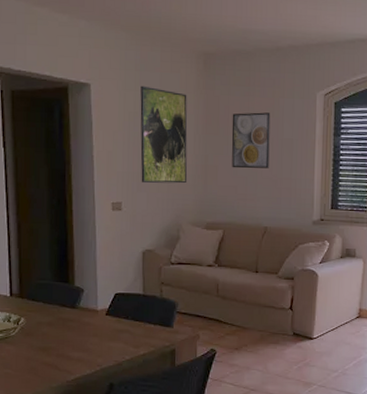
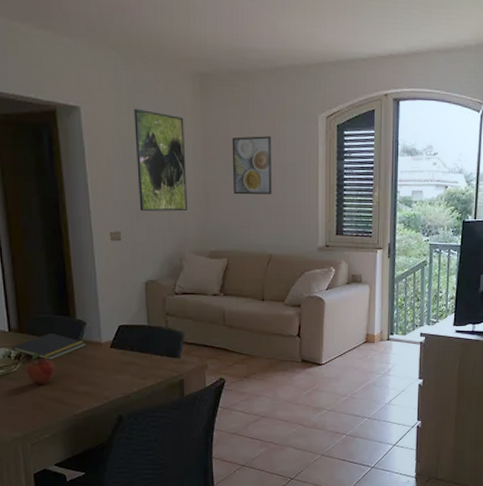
notepad: none [11,299,83,326] -> present [11,333,87,360]
fruit: none [25,318,52,349] -> present [27,353,56,384]

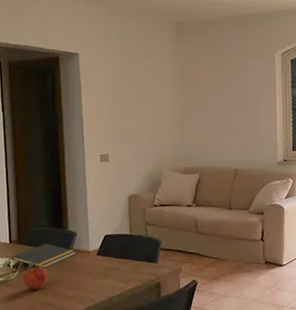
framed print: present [134,108,187,212] -> none [123,53,165,136]
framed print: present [232,136,272,195] -> none [203,71,237,120]

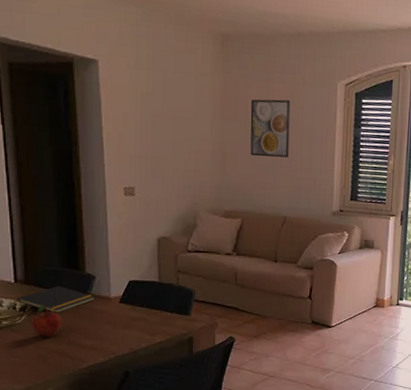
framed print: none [203,71,237,120] -> present [250,99,291,158]

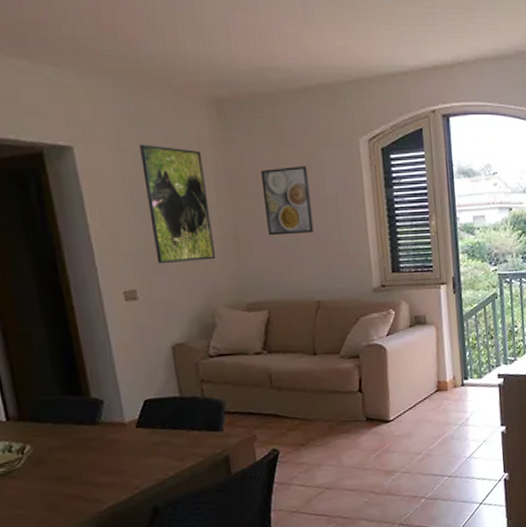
notepad: present [16,286,95,313] -> none [11,417,107,451]
fruit: present [32,305,62,337] -> none [34,443,71,481]
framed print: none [153,65,204,170] -> present [139,144,215,263]

